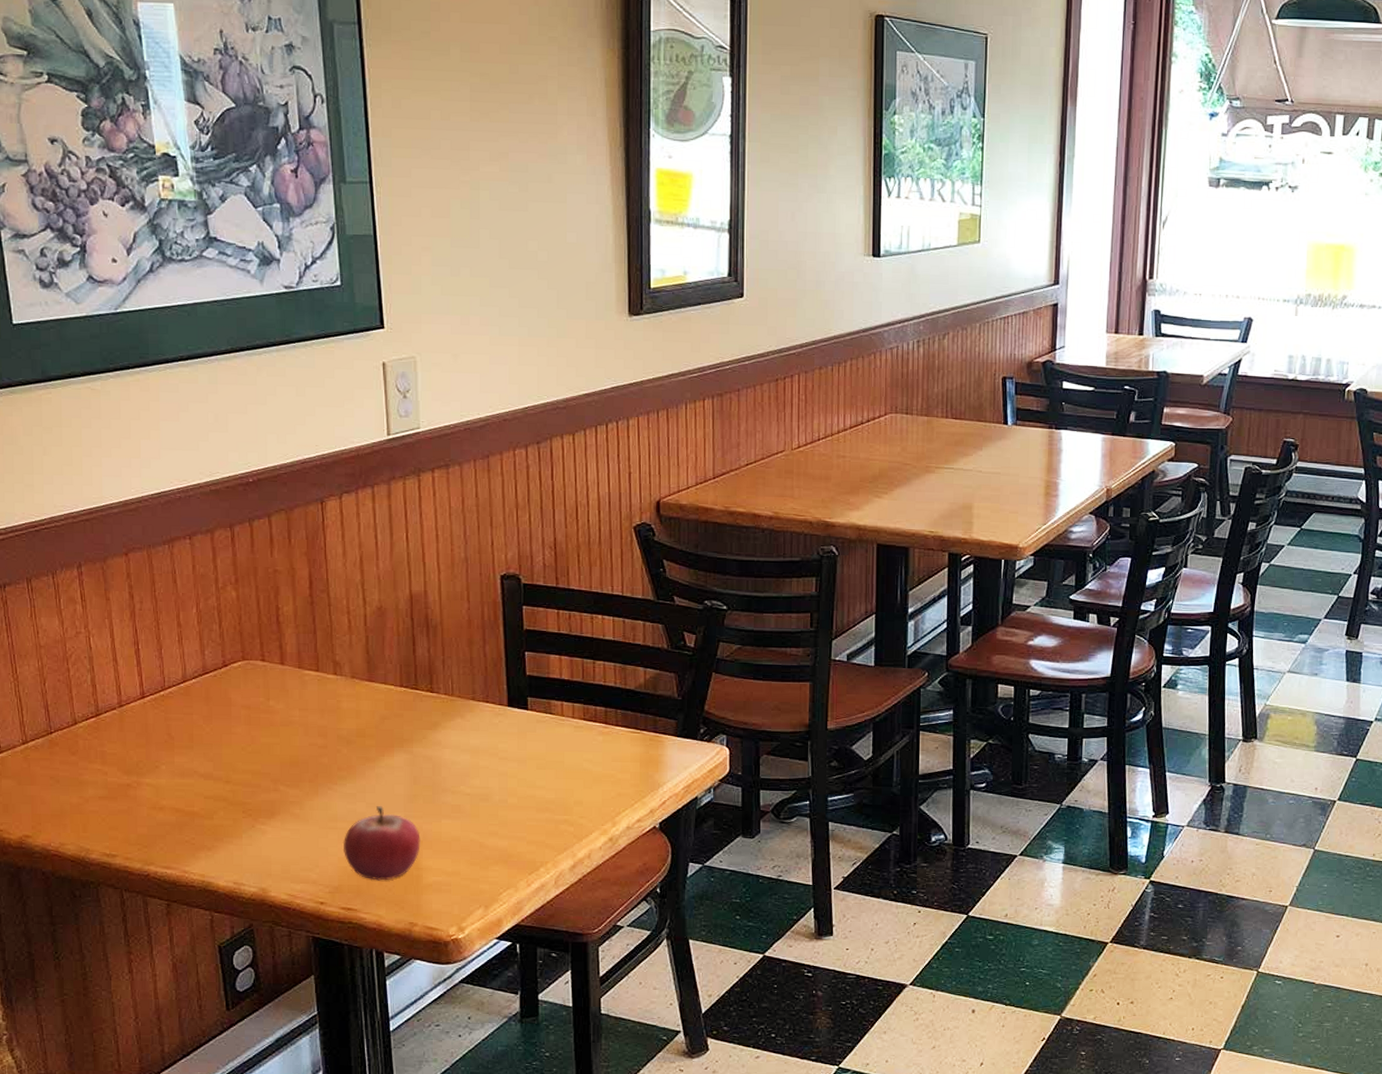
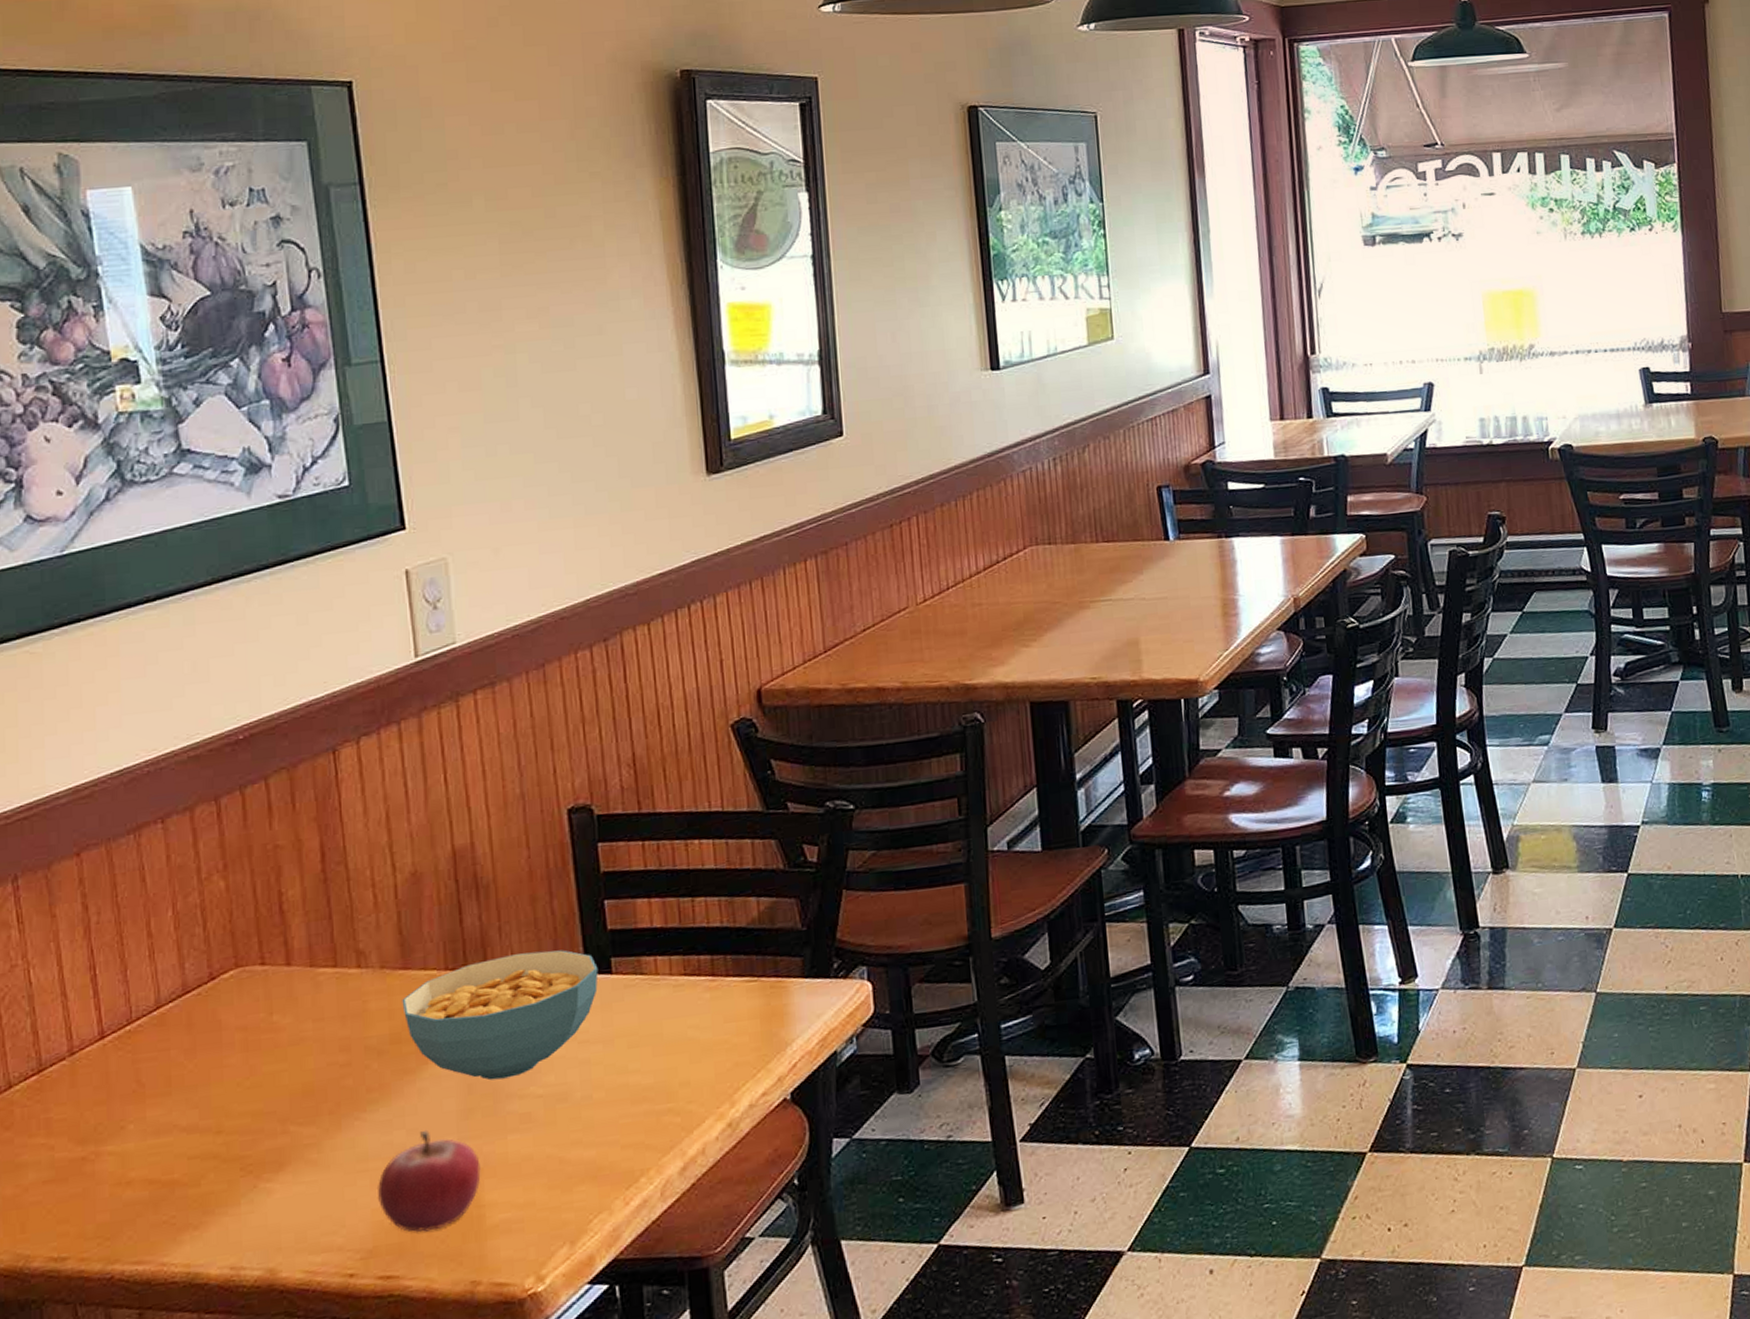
cereal bowl: none [367,683,517,777] -> present [402,950,599,1081]

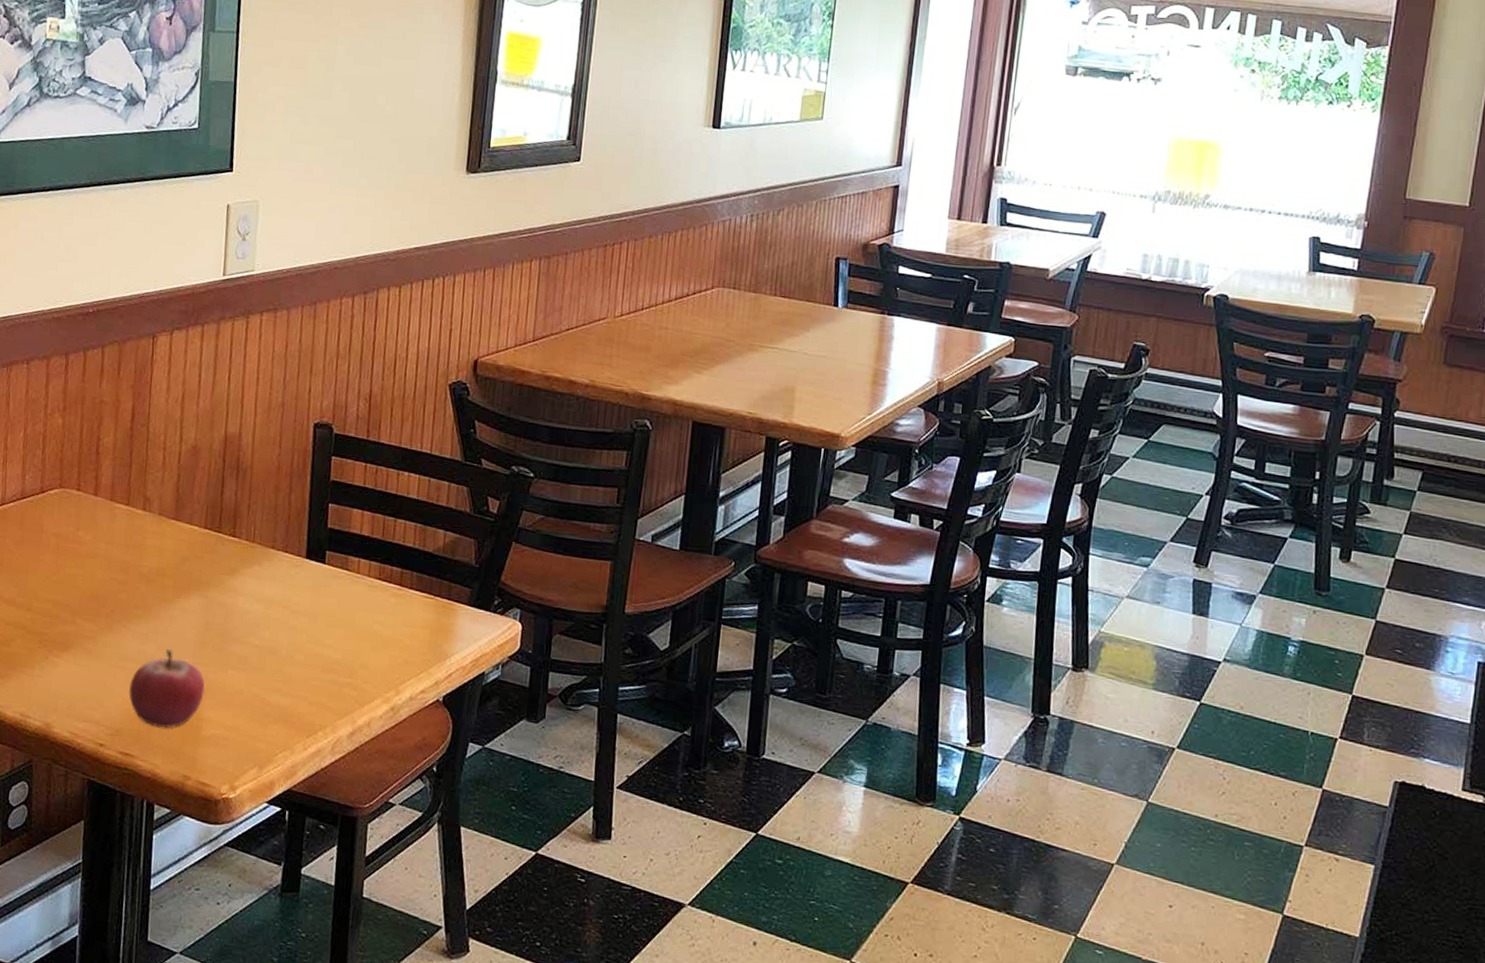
cereal bowl: present [402,950,599,1081] -> none [169,528,316,626]

